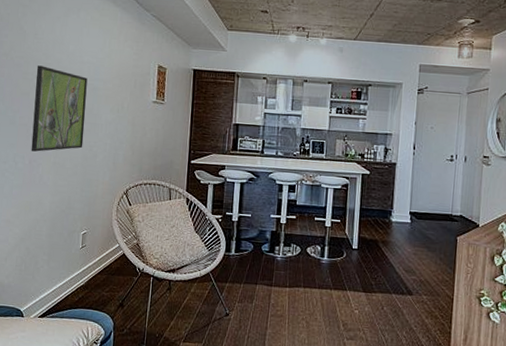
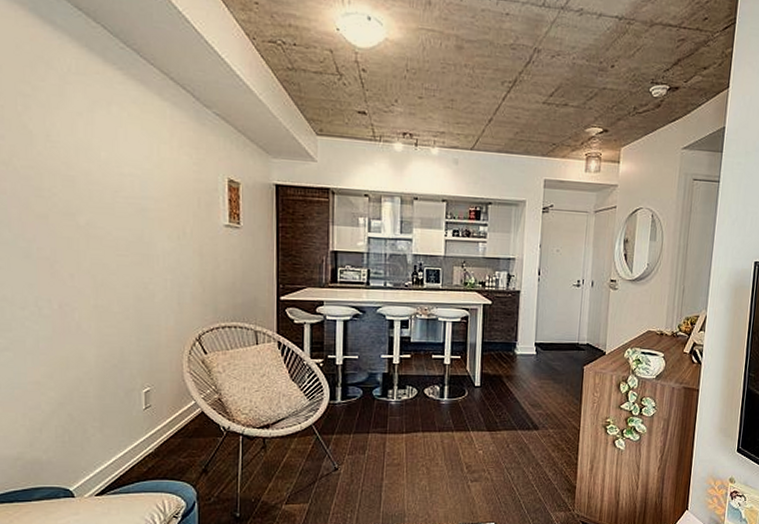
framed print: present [31,65,88,152] -> none [54,178,134,293]

